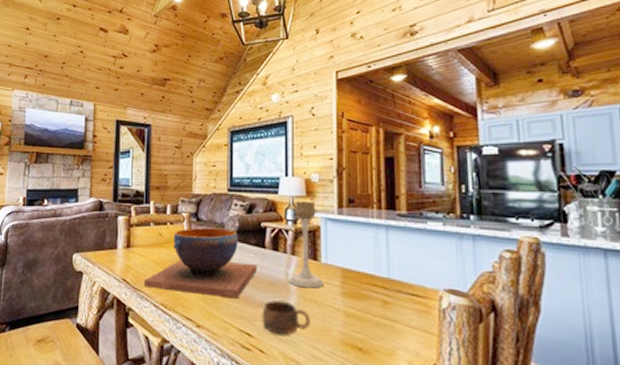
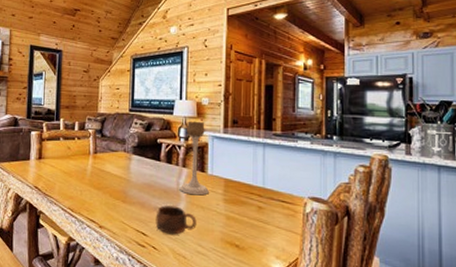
decorative bowl: present [144,228,257,299] -> none [54,142,153,204]

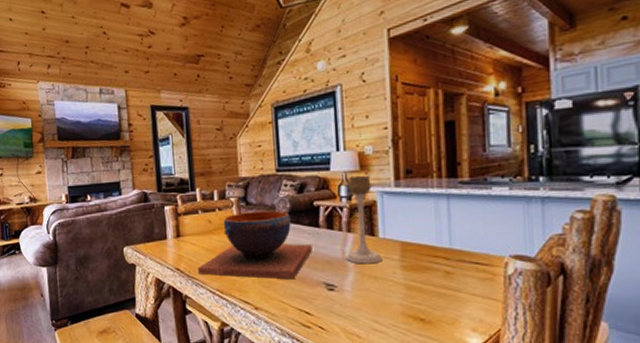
decorative bowl: none [54,142,153,204] -> present [198,210,312,280]
cup: present [155,205,197,235] -> none [320,278,370,312]

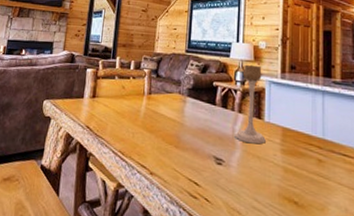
decorative bowl: present [198,210,312,280] -> none [105,83,208,150]

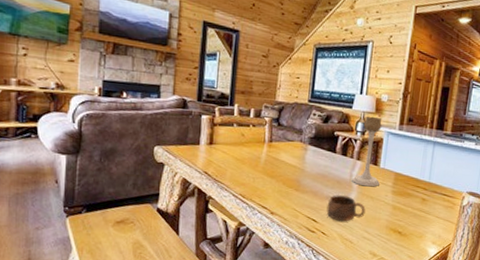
cup: none [209,153,253,187] -> present [326,195,366,222]

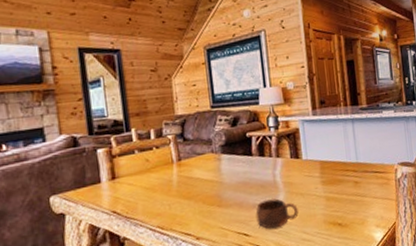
candle holder: present [352,116,382,187] -> none [274,107,306,184]

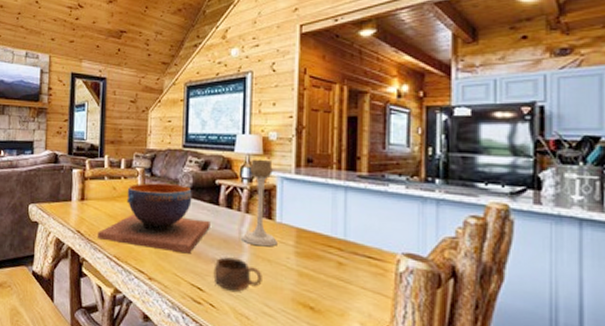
decorative bowl: none [136,143,247,214] -> present [98,183,210,254]
candle holder: none [274,107,306,184] -> present [242,159,277,247]

